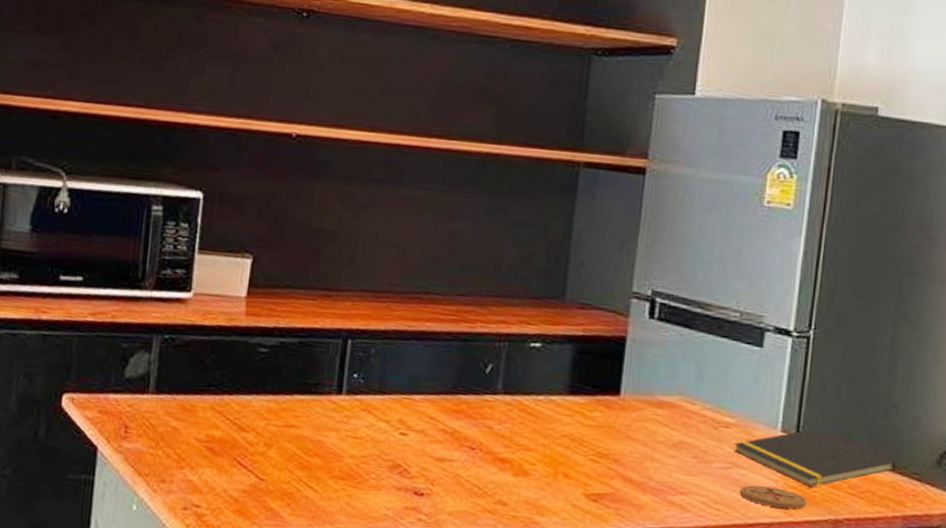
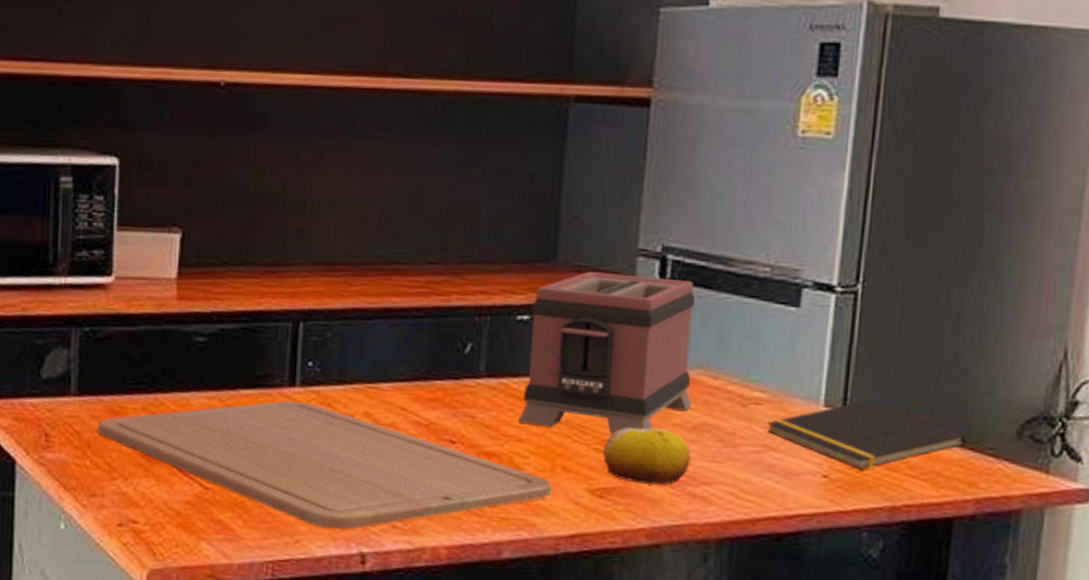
chopping board: none [170,406,555,521] -> present [97,400,552,530]
toaster: none [527,308,678,449] -> present [517,271,695,436]
fruit: none [597,442,671,493] -> present [602,427,691,485]
coaster: present [739,485,806,509] -> none [775,470,857,496]

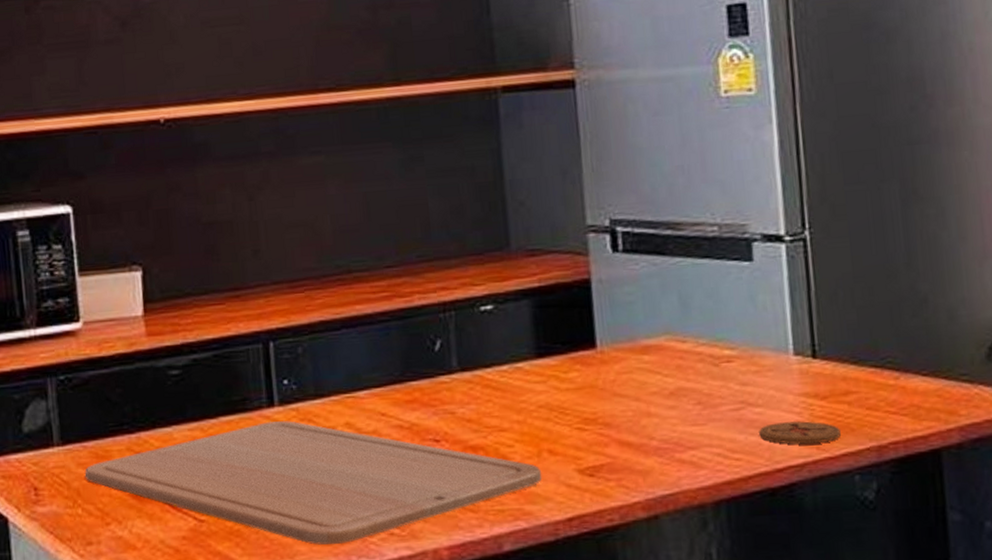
toaster: present [517,271,695,436] -> none [492,249,665,413]
fruit: present [602,427,691,485] -> none [585,399,674,457]
notepad: present [766,401,966,469] -> none [740,344,938,413]
coaster: none [775,470,857,496] -> present [759,421,841,444]

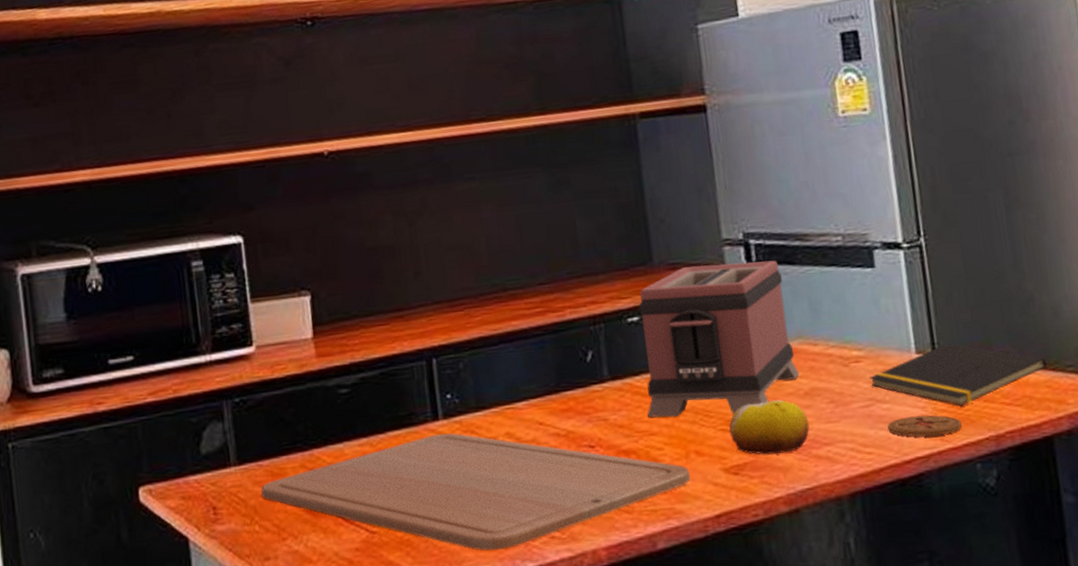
toaster: none [492,249,665,413] -> present [638,260,800,418]
fruit: none [585,399,674,457] -> present [729,399,810,455]
notepad: none [740,344,938,413] -> present [868,342,1047,406]

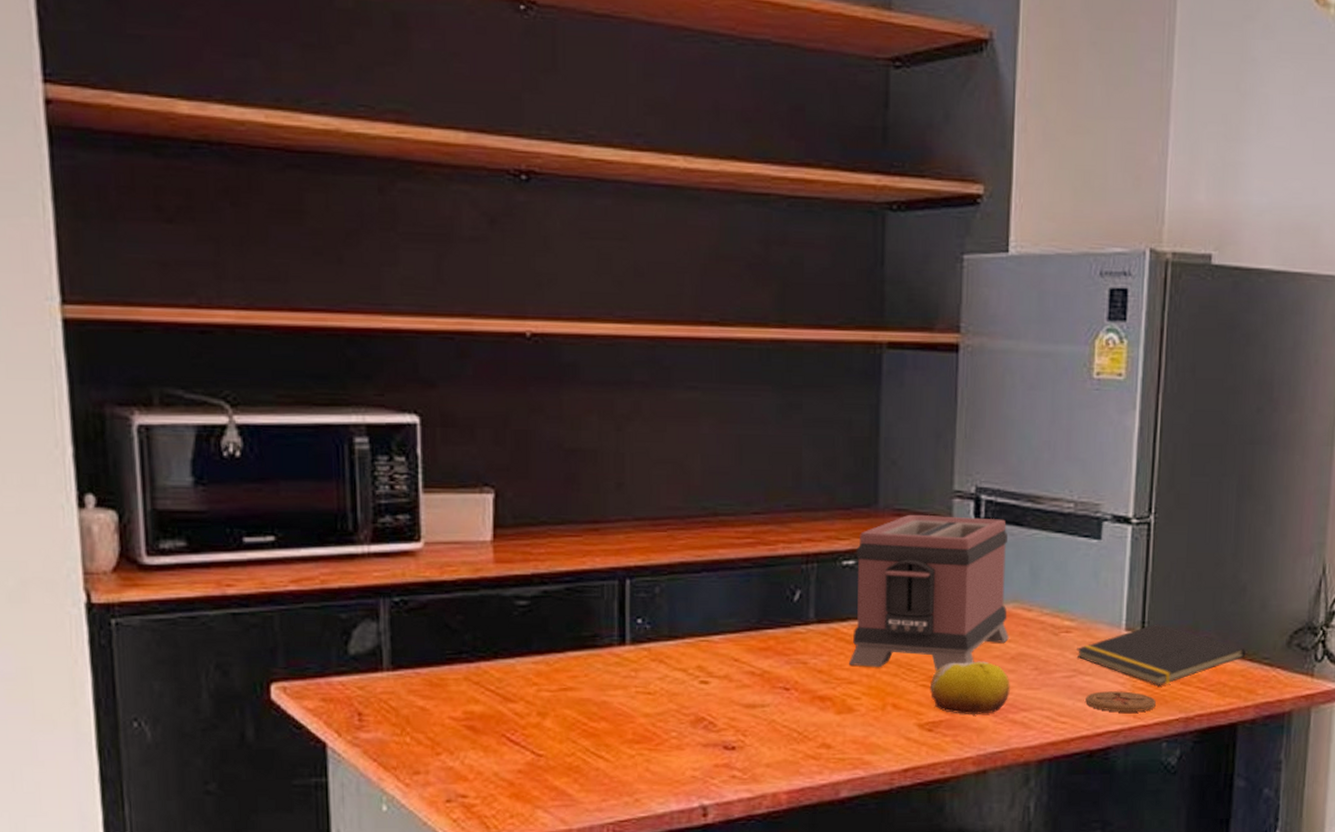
chopping board: present [261,432,691,551] -> none [416,659,884,785]

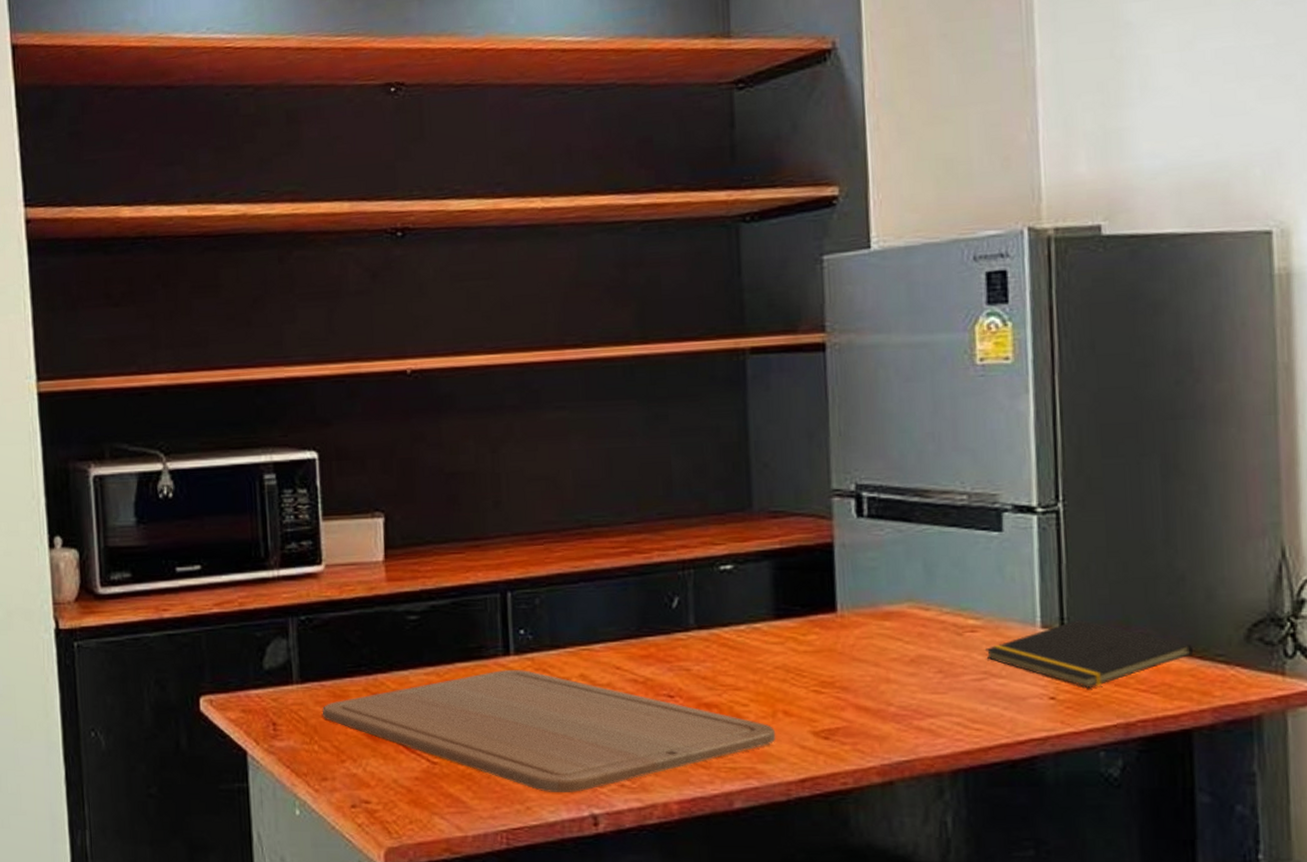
chopping board: none [416,659,884,785] -> present [322,669,776,793]
toaster: present [848,514,1009,672] -> none [733,515,907,677]
fruit: present [929,661,1010,714] -> none [822,664,913,721]
coaster: present [1085,691,1156,712] -> none [1001,695,1087,717]

